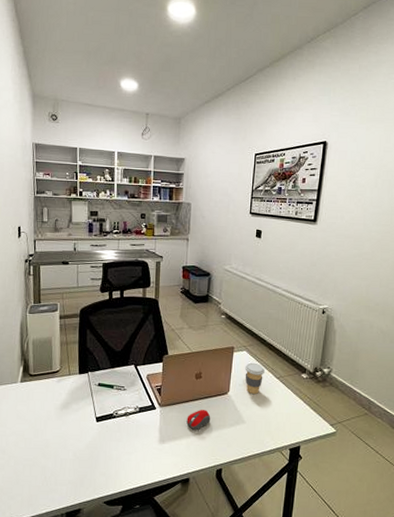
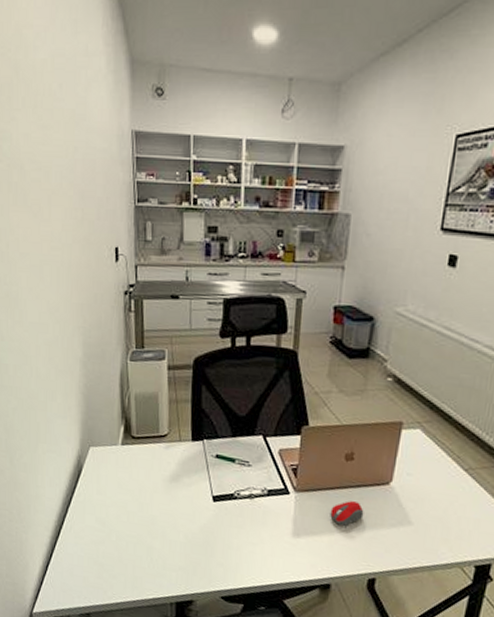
coffee cup: present [245,362,265,394] -> none [416,445,447,488]

